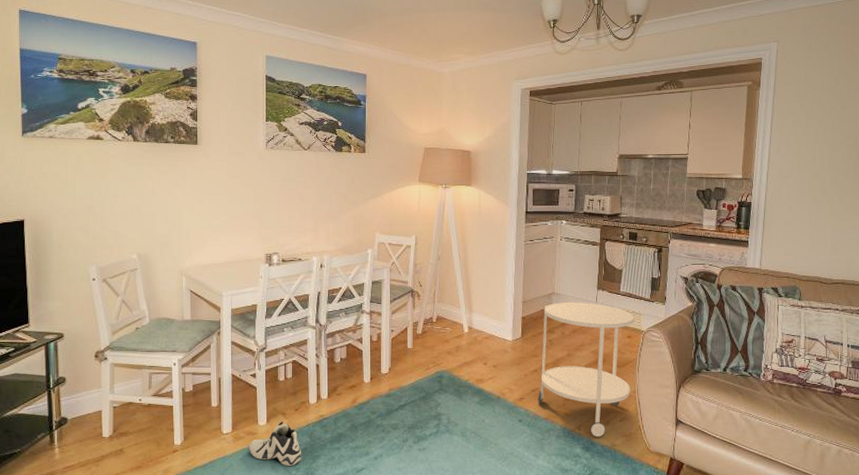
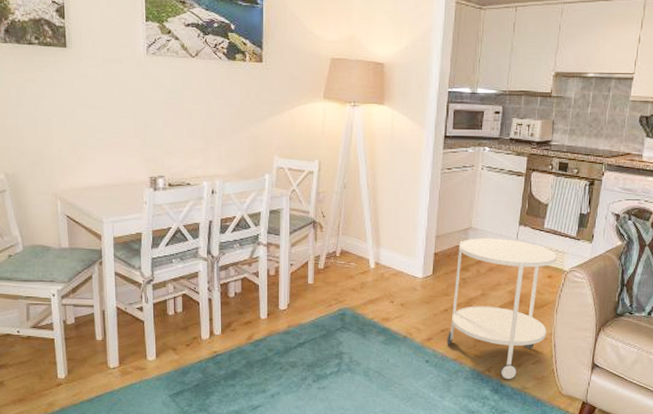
sneaker: present [248,421,301,466] -> none [137,356,194,402]

